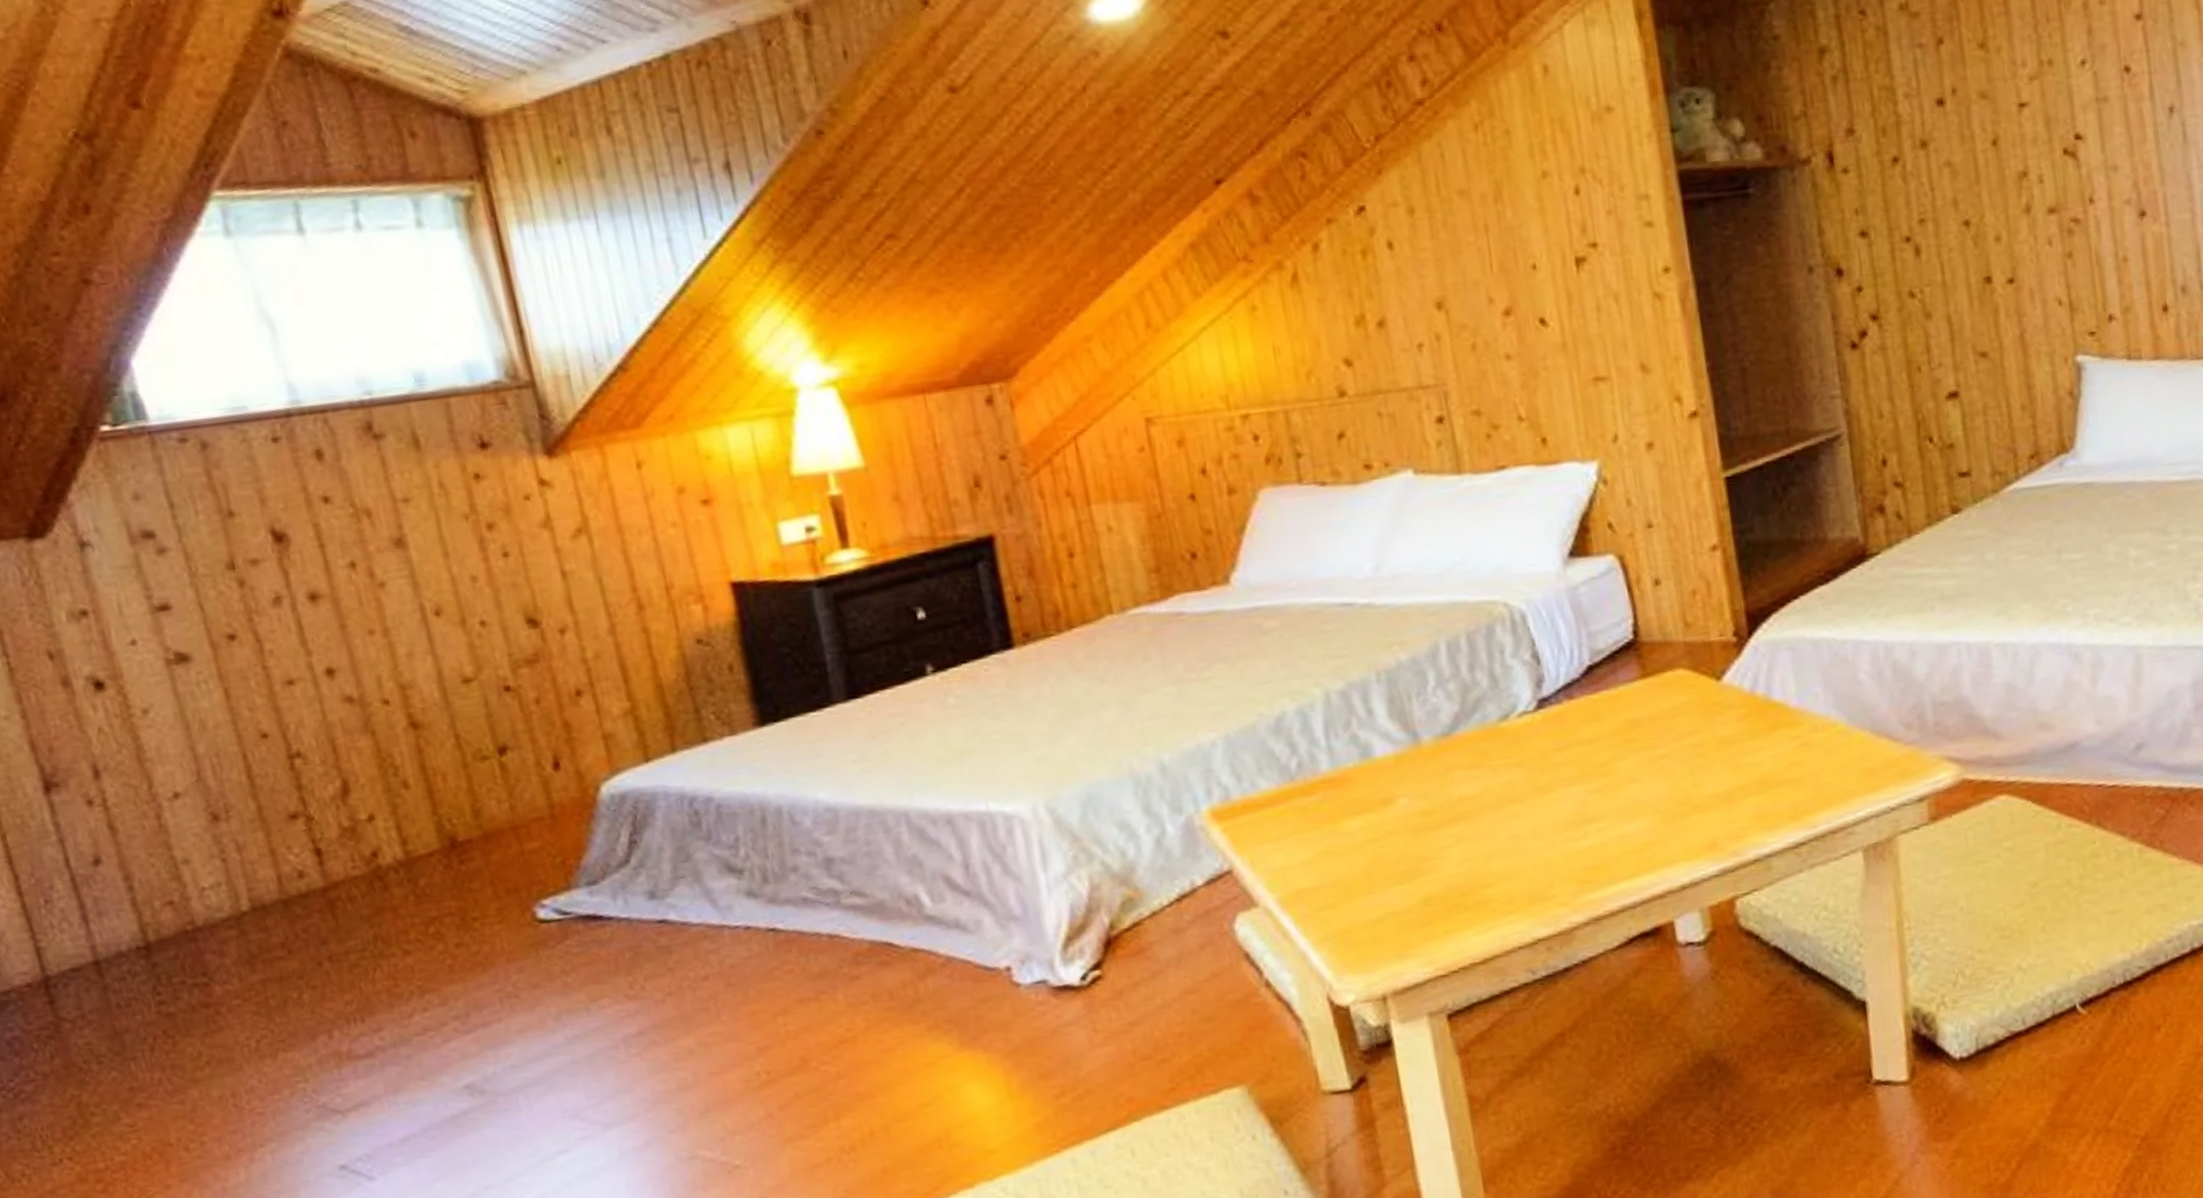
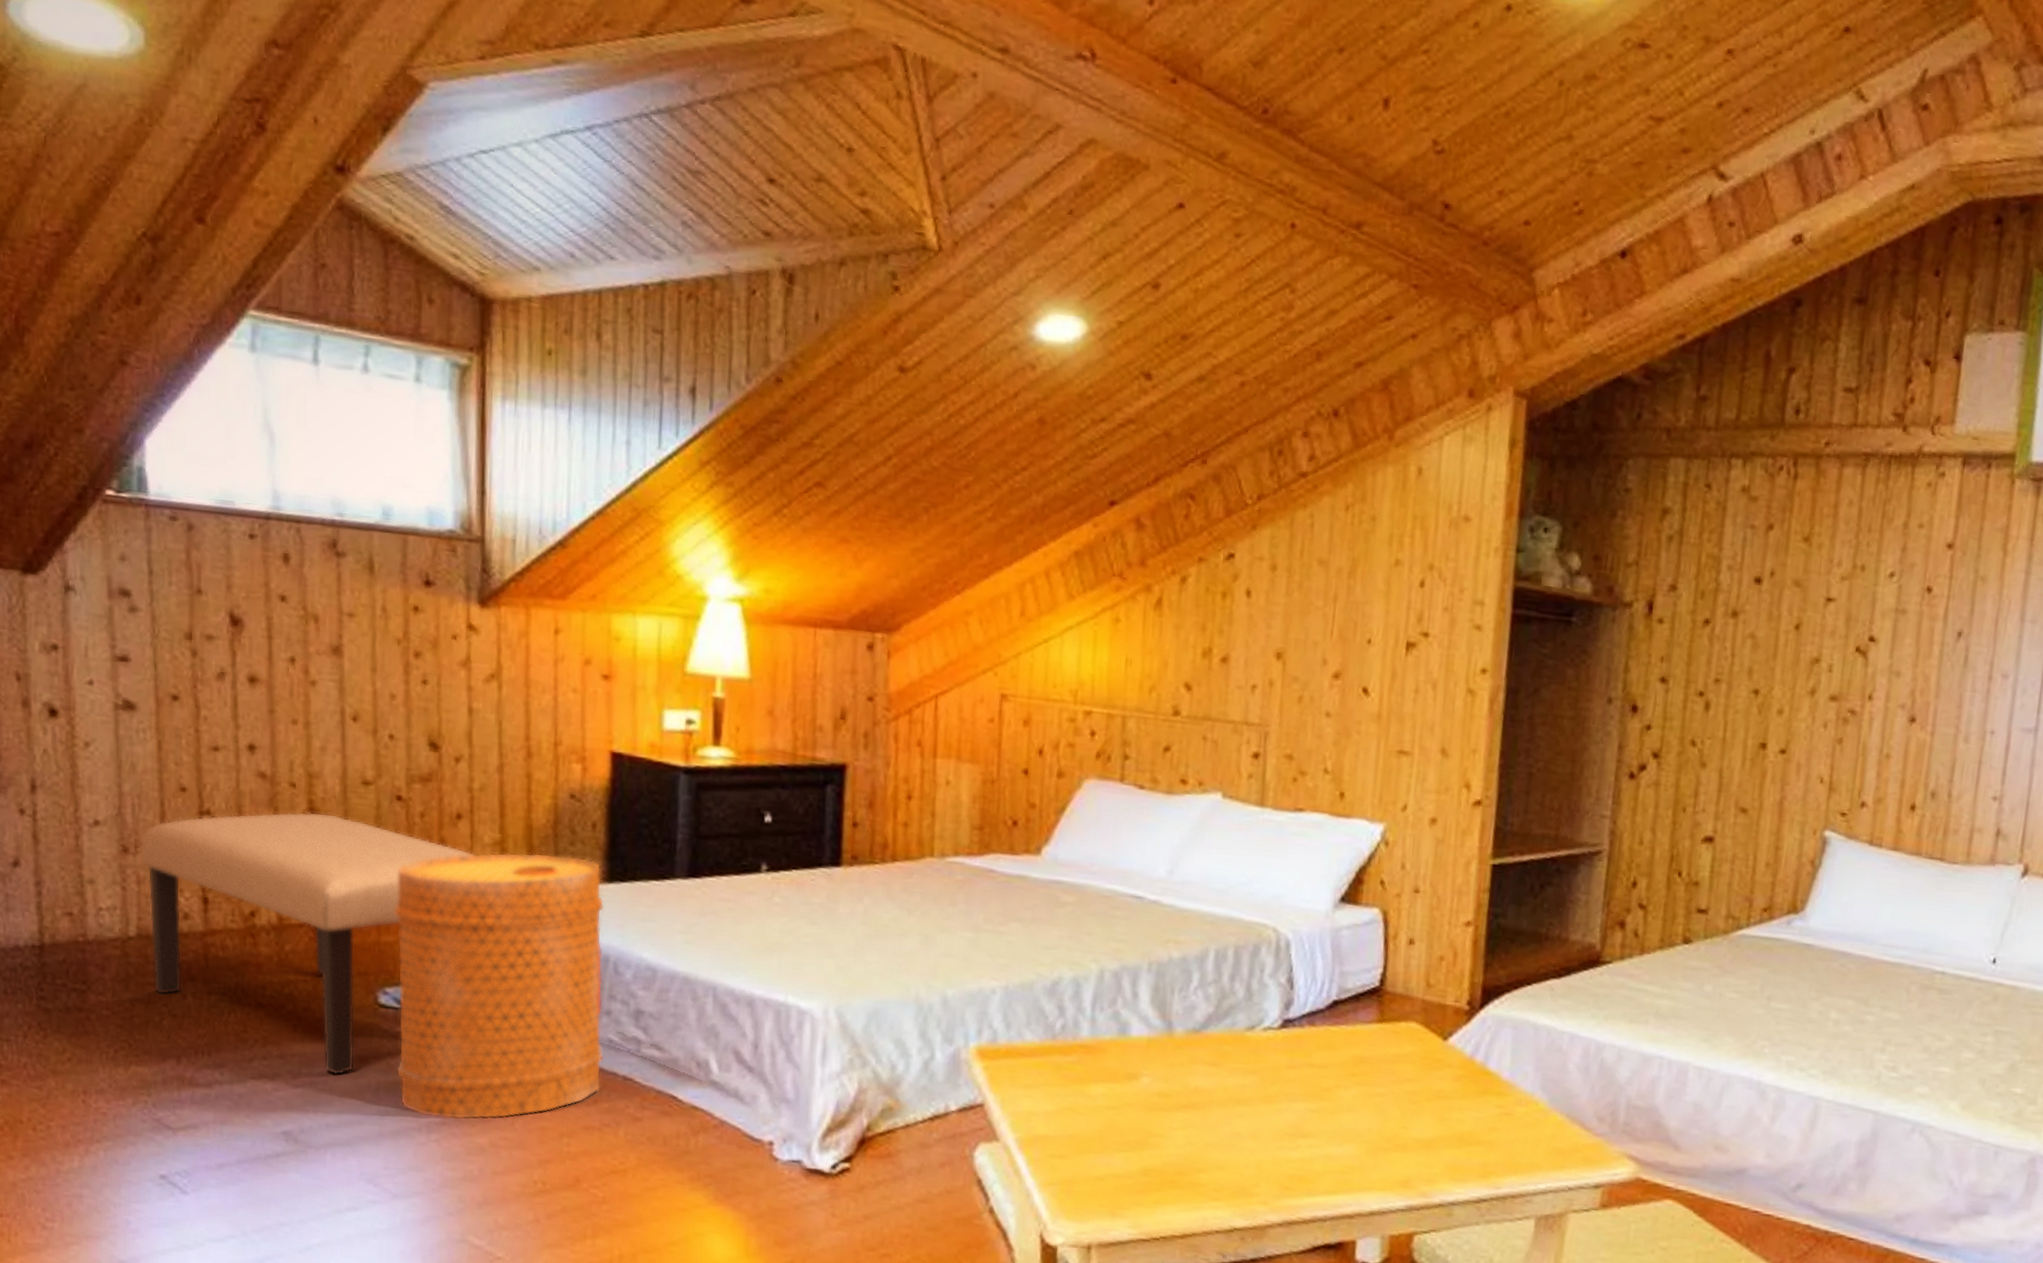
bench: none [229,723,607,1010] -> present [139,812,476,1076]
basket: none [525,705,807,1031] -> present [395,852,605,1120]

